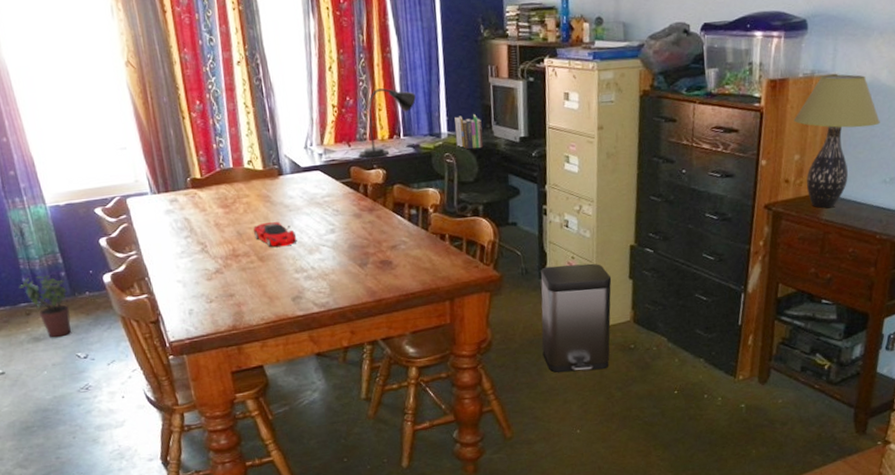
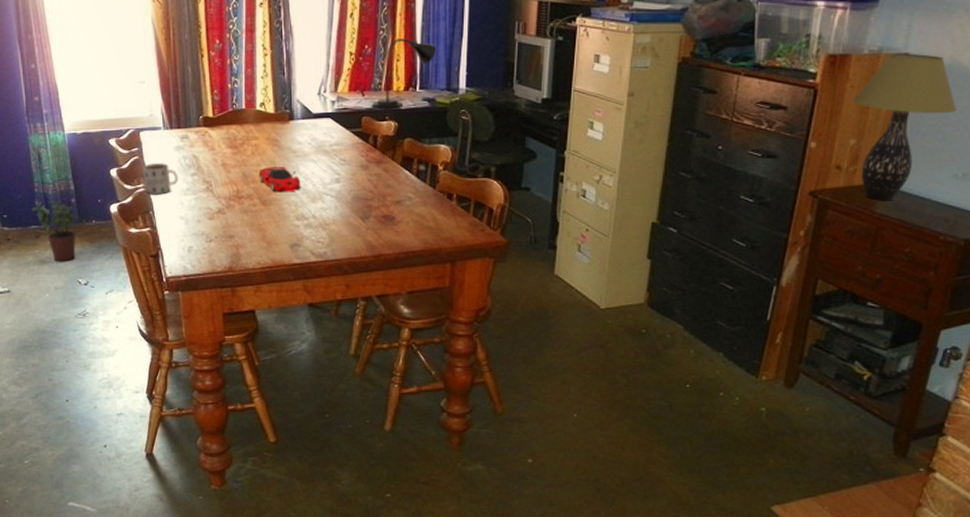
mug: none [132,228,172,261] -> present [142,163,179,195]
books: present [454,113,484,150] -> none [473,70,503,108]
pedal bin: present [541,263,612,373] -> none [544,237,628,353]

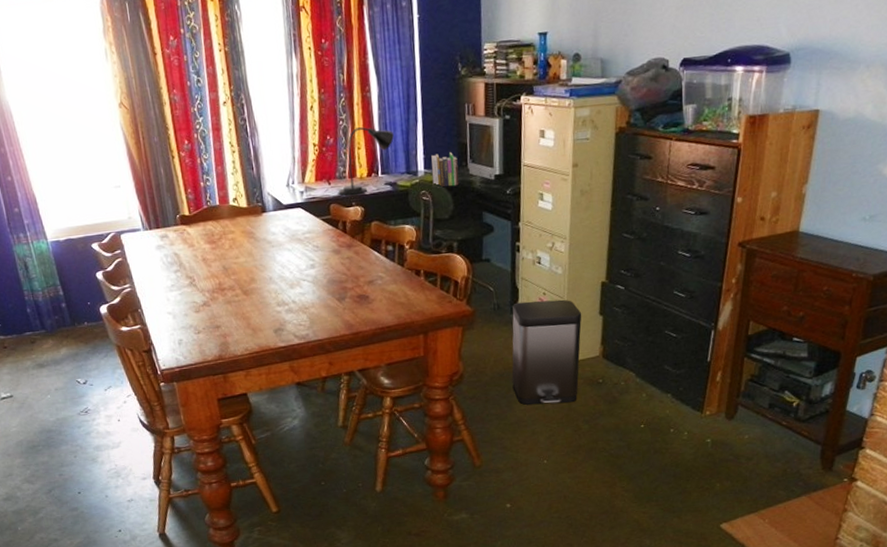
potted plant: present [31,199,77,262] -> none [24,306,72,365]
mug: present [142,163,179,195] -> none [126,263,163,294]
toy car: present [258,166,301,193] -> none [237,257,279,282]
books: none [473,70,503,108] -> present [431,151,459,187]
pedal bin: none [544,237,628,353] -> present [512,299,582,405]
table lamp: present [853,53,957,201] -> none [772,109,862,247]

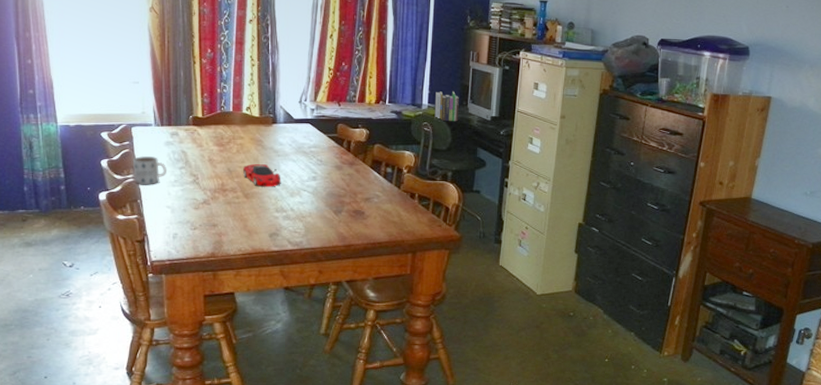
mug: none [126,263,163,294] -> present [132,156,167,185]
toy car: none [237,257,279,282] -> present [242,163,281,187]
desk lamp: present [338,127,394,196] -> none [346,59,403,118]
pedal bin: present [512,299,582,405] -> none [490,233,559,332]

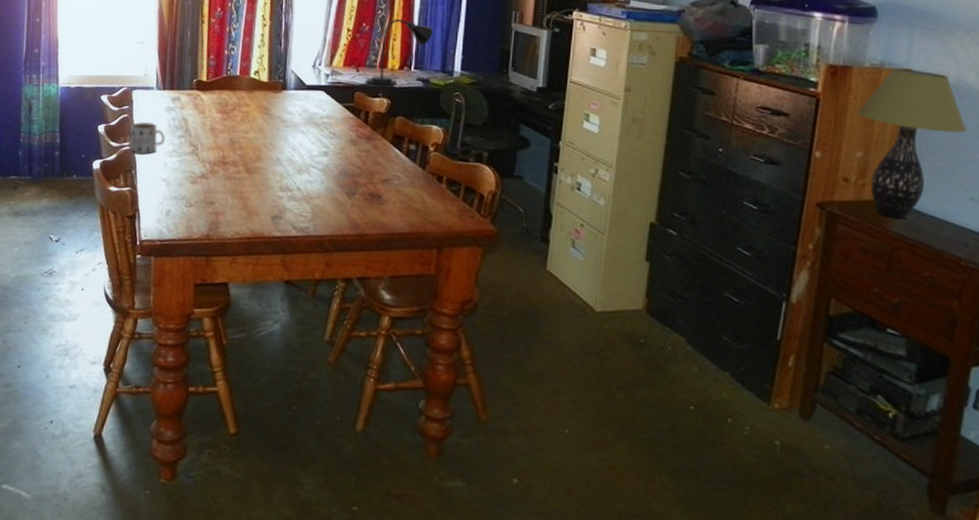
toy car: present [242,163,281,187] -> none [246,134,288,162]
desk lamp: none [346,59,403,118] -> present [365,19,433,86]
books: present [434,90,459,122] -> none [468,56,498,93]
table lamp: none [731,96,805,211] -> present [857,69,967,220]

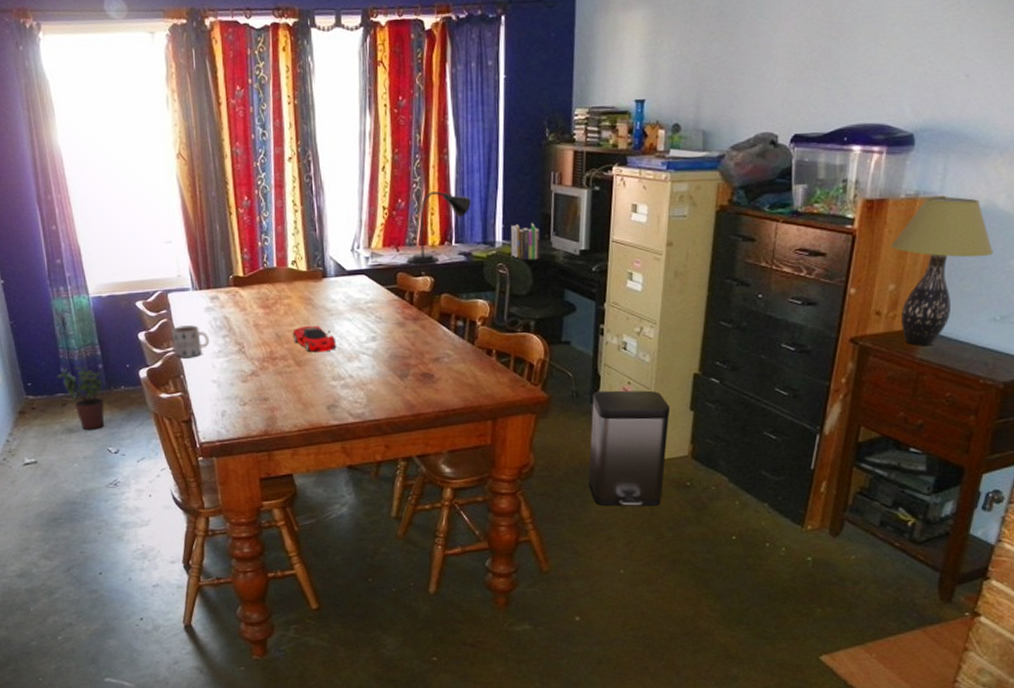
potted plant: none [14,151,57,216] -> present [57,366,105,431]
toy car: none [246,134,288,162] -> present [292,325,337,353]
books: none [468,56,498,93] -> present [510,222,540,261]
pedal bin: none [534,230,625,362] -> present [588,390,671,507]

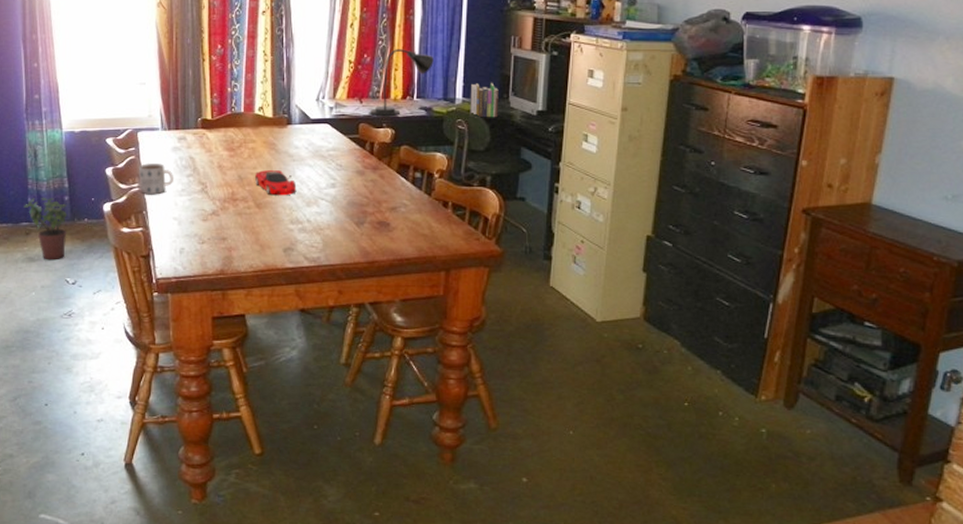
pedal bin: present [588,390,671,507] -> none [539,248,623,367]
table lamp: present [891,196,993,346] -> none [841,77,943,221]

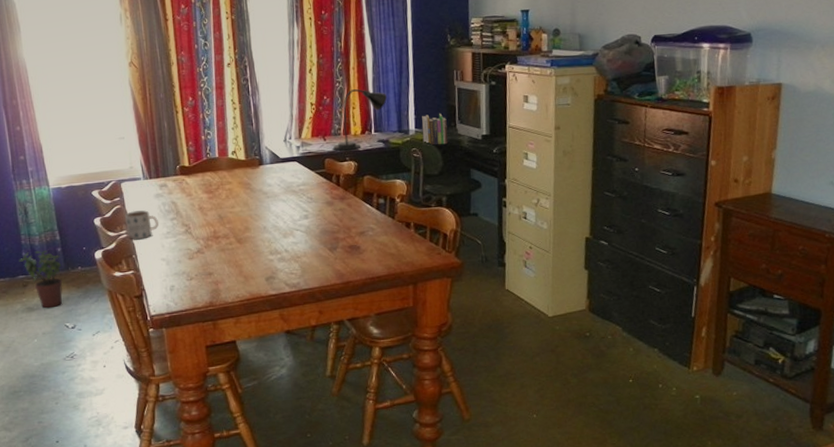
toy car: present [254,169,297,196] -> none [233,207,273,231]

